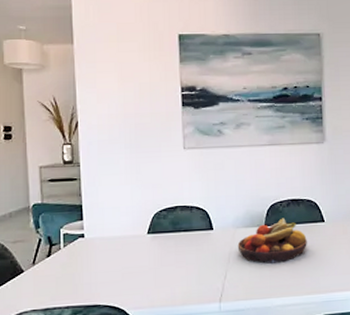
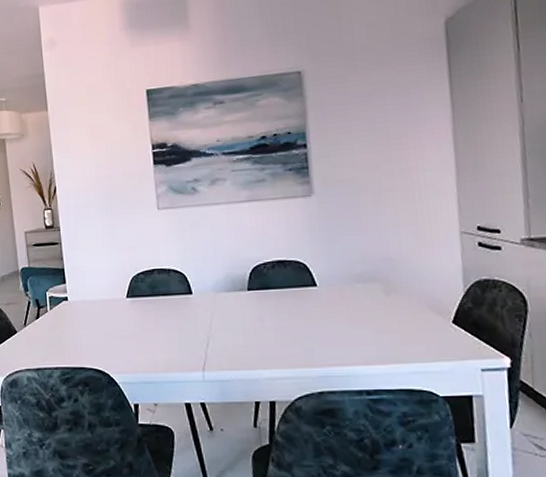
fruit bowl: present [237,218,307,265] -> none [219,281,298,333]

